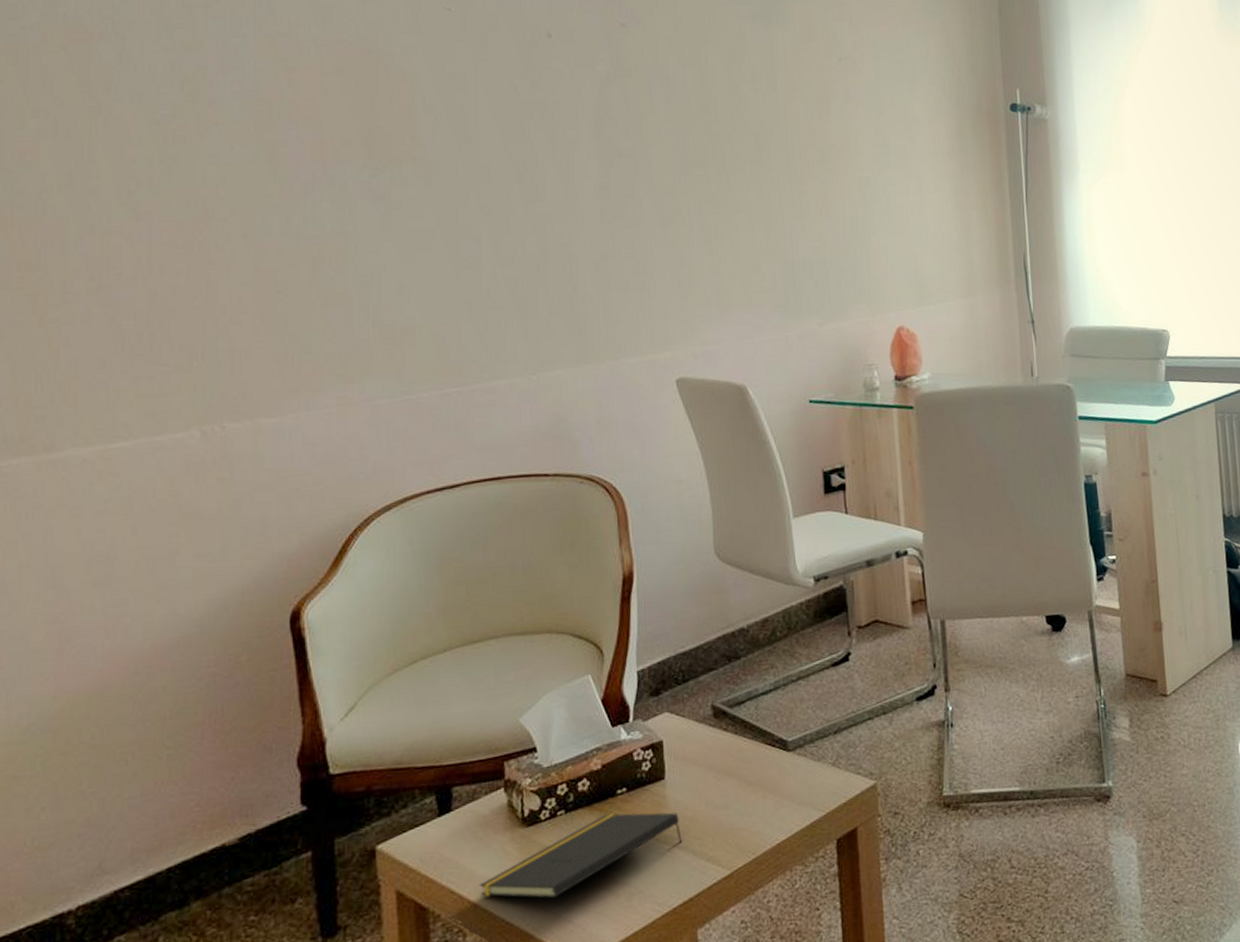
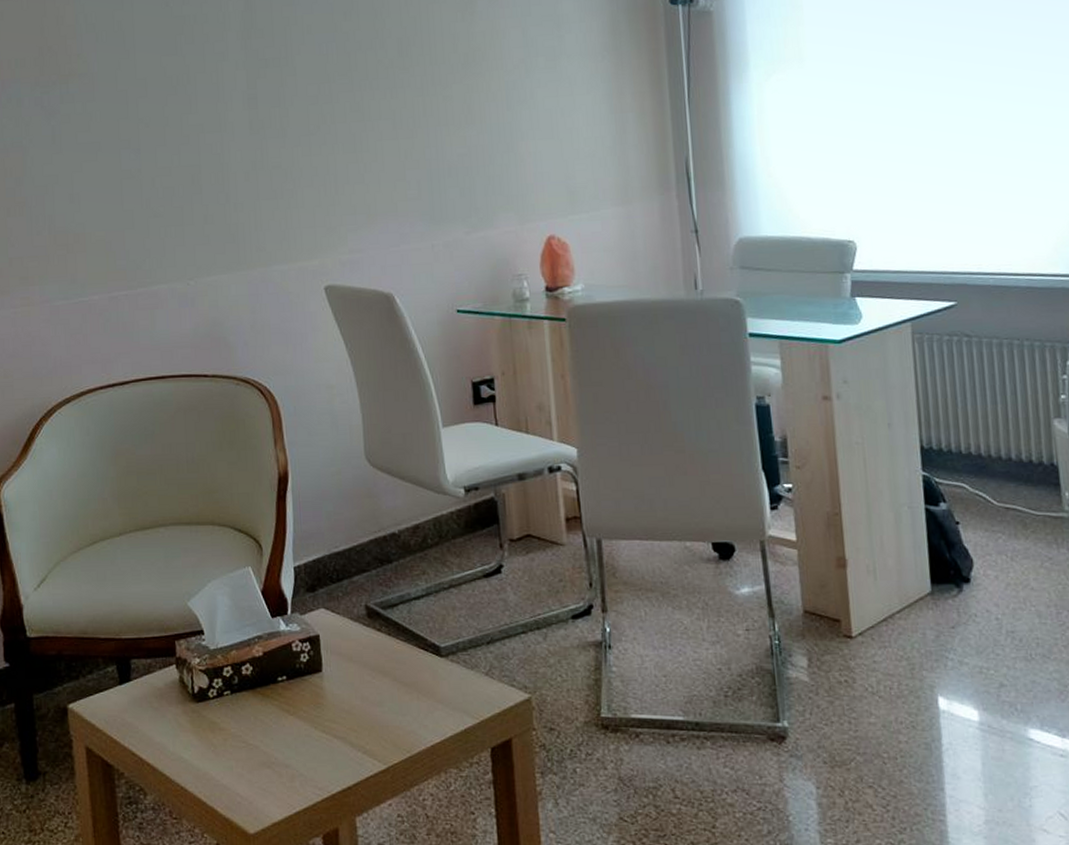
notepad: present [479,812,682,899] -> none [156,699,340,771]

